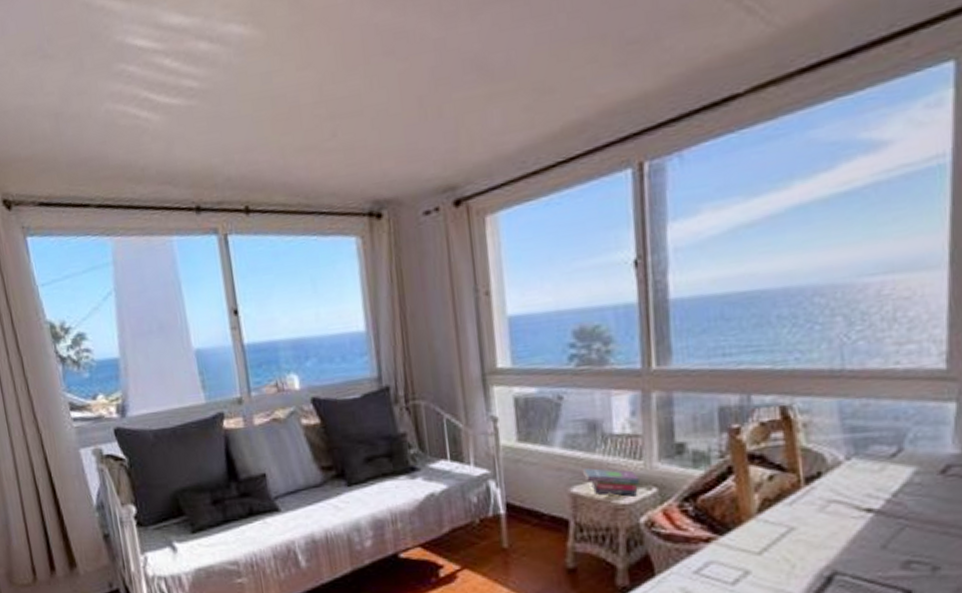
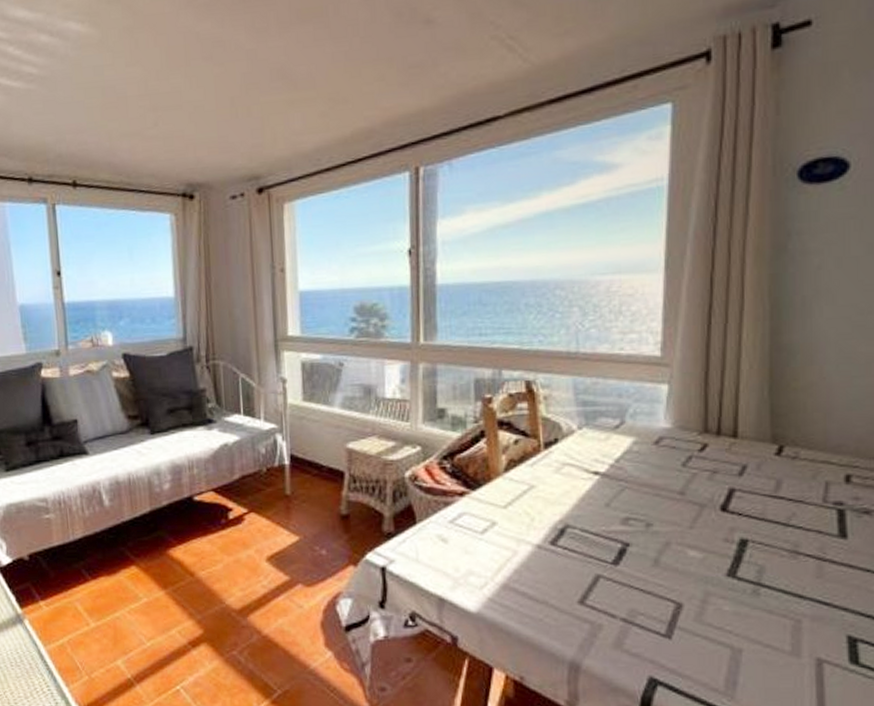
books: present [583,468,639,497] -> none [358,427,406,453]

